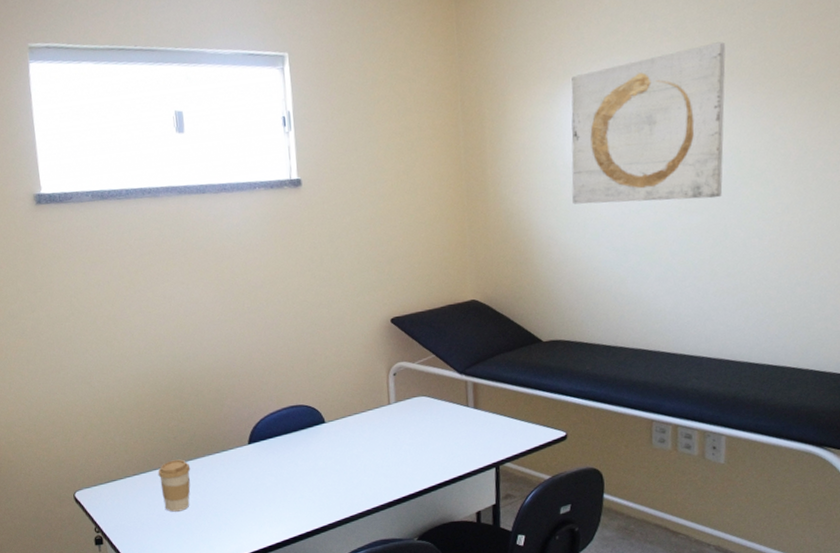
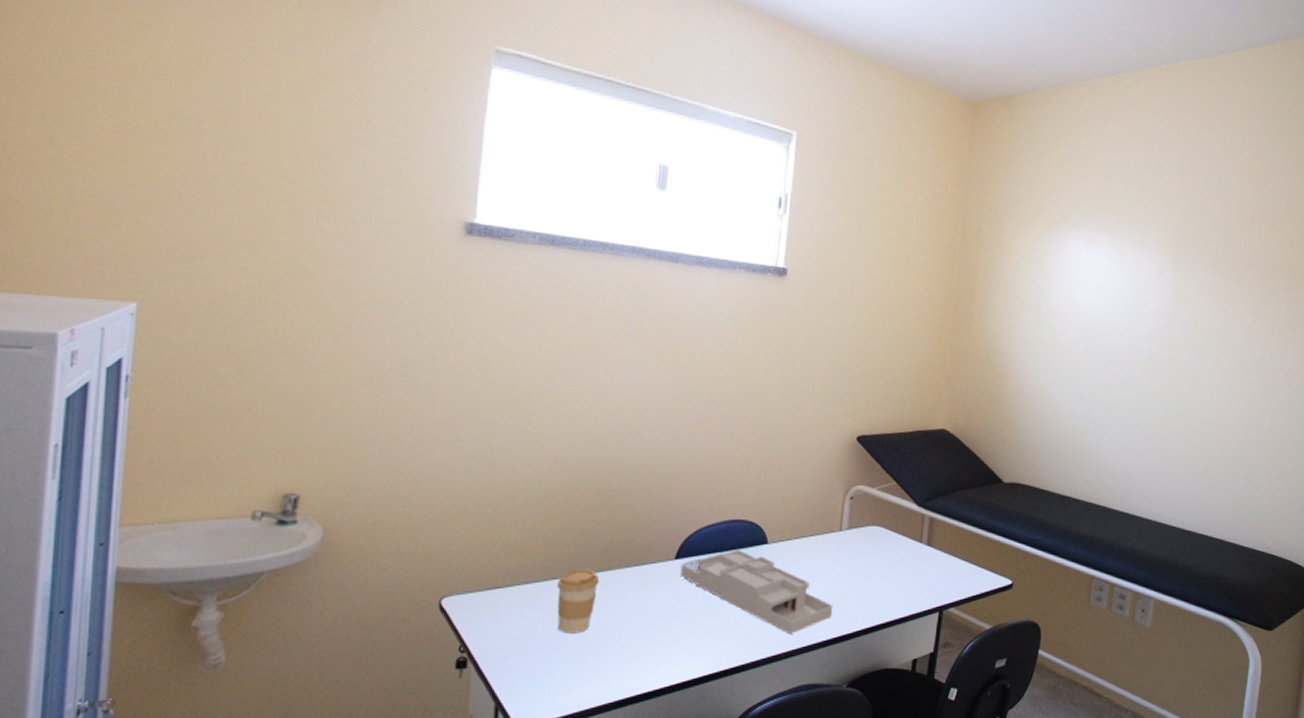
desk organizer: none [254,431,394,498] -> present [680,550,833,634]
wall art: present [571,42,726,204] -> none [1050,220,1197,366]

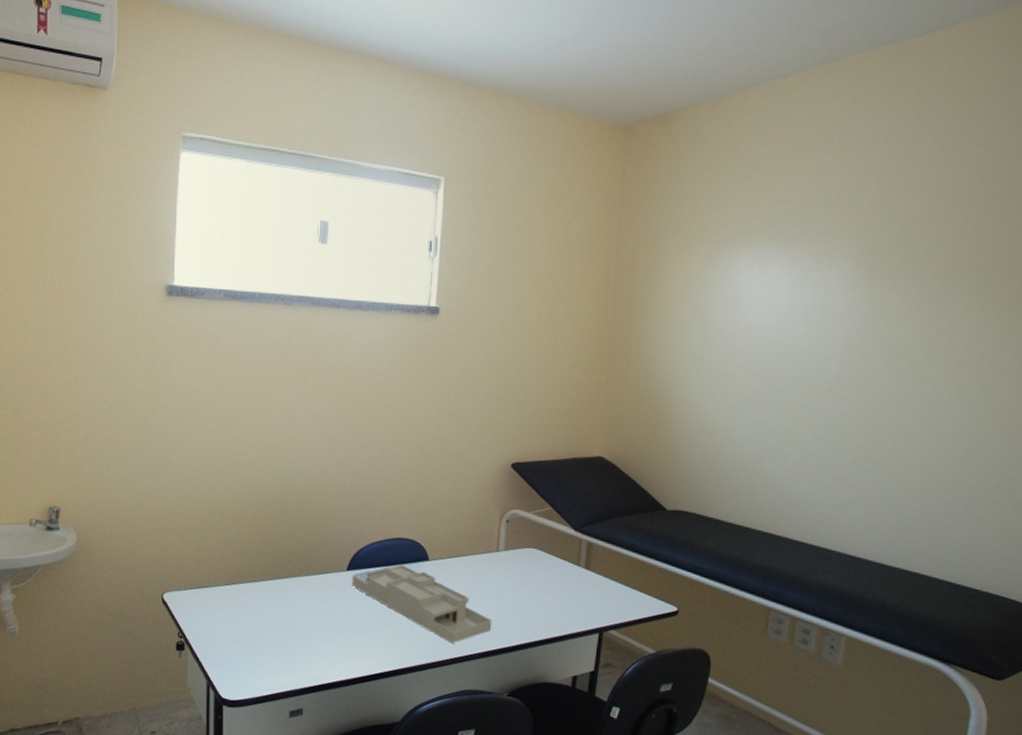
coffee cup: present [557,569,600,634] -> none [250,575,284,629]

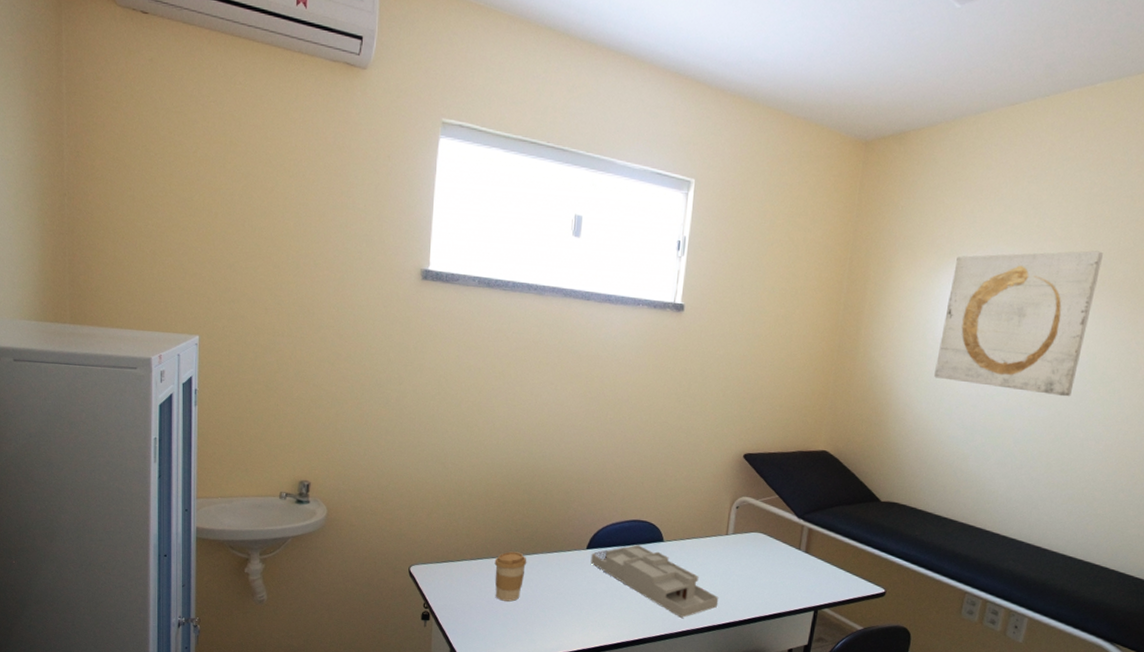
coffee cup: none [250,575,284,629] -> present [494,551,527,602]
wall art: none [718,226,901,388] -> present [934,250,1103,397]

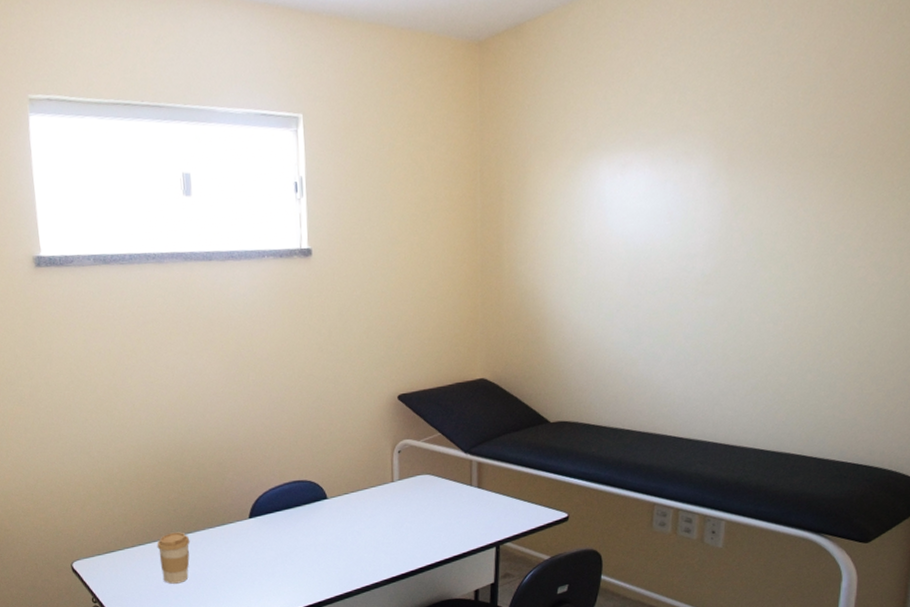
desk organizer: present [590,545,719,618] -> none [254,506,394,574]
wall art: present [934,250,1103,397] -> none [589,117,755,283]

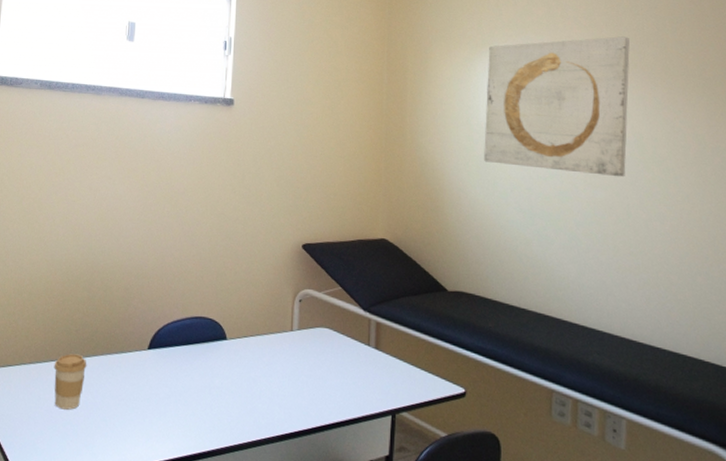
wall art: none [589,117,755,283] -> present [484,36,630,177]

